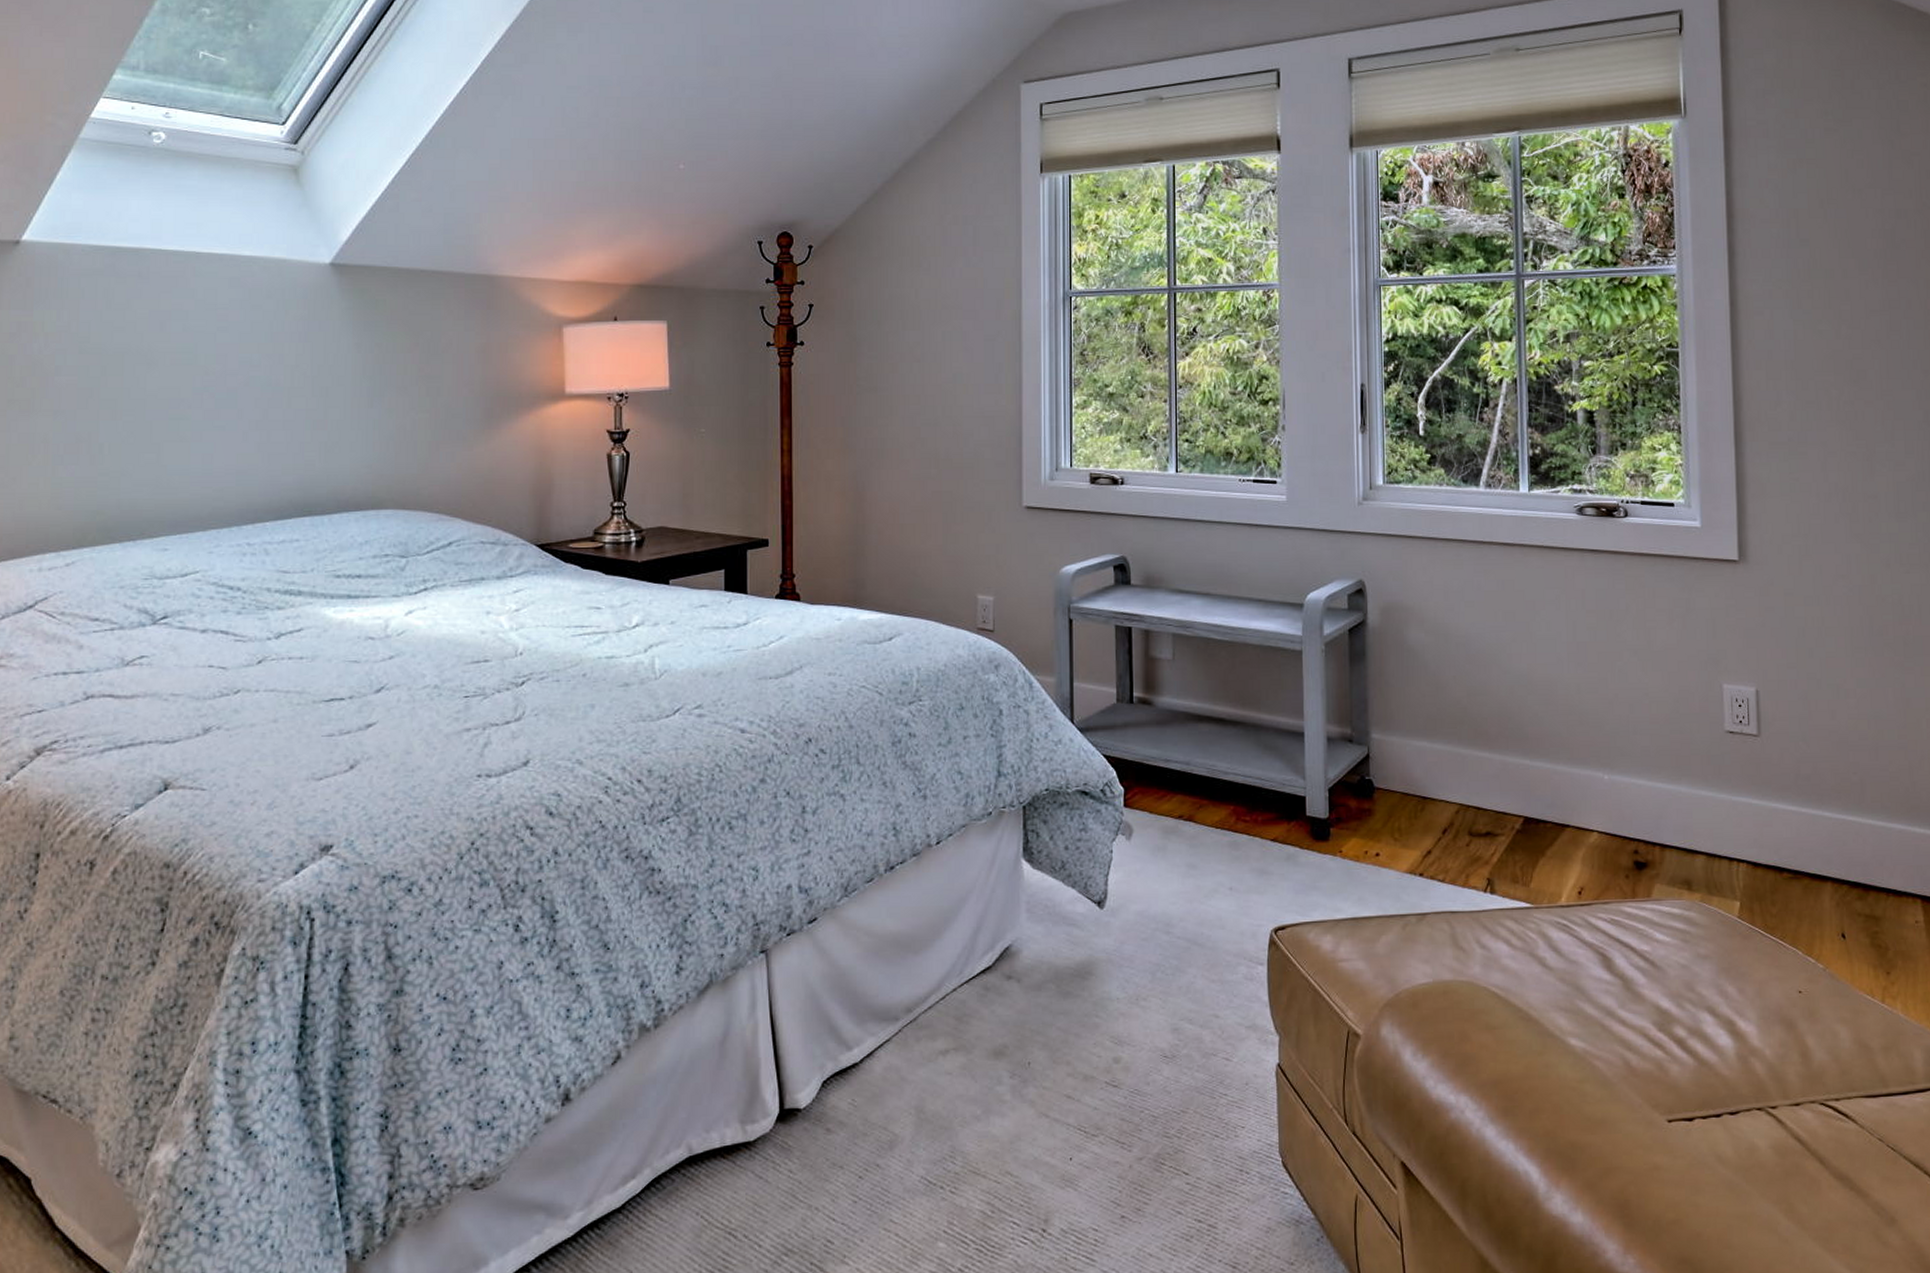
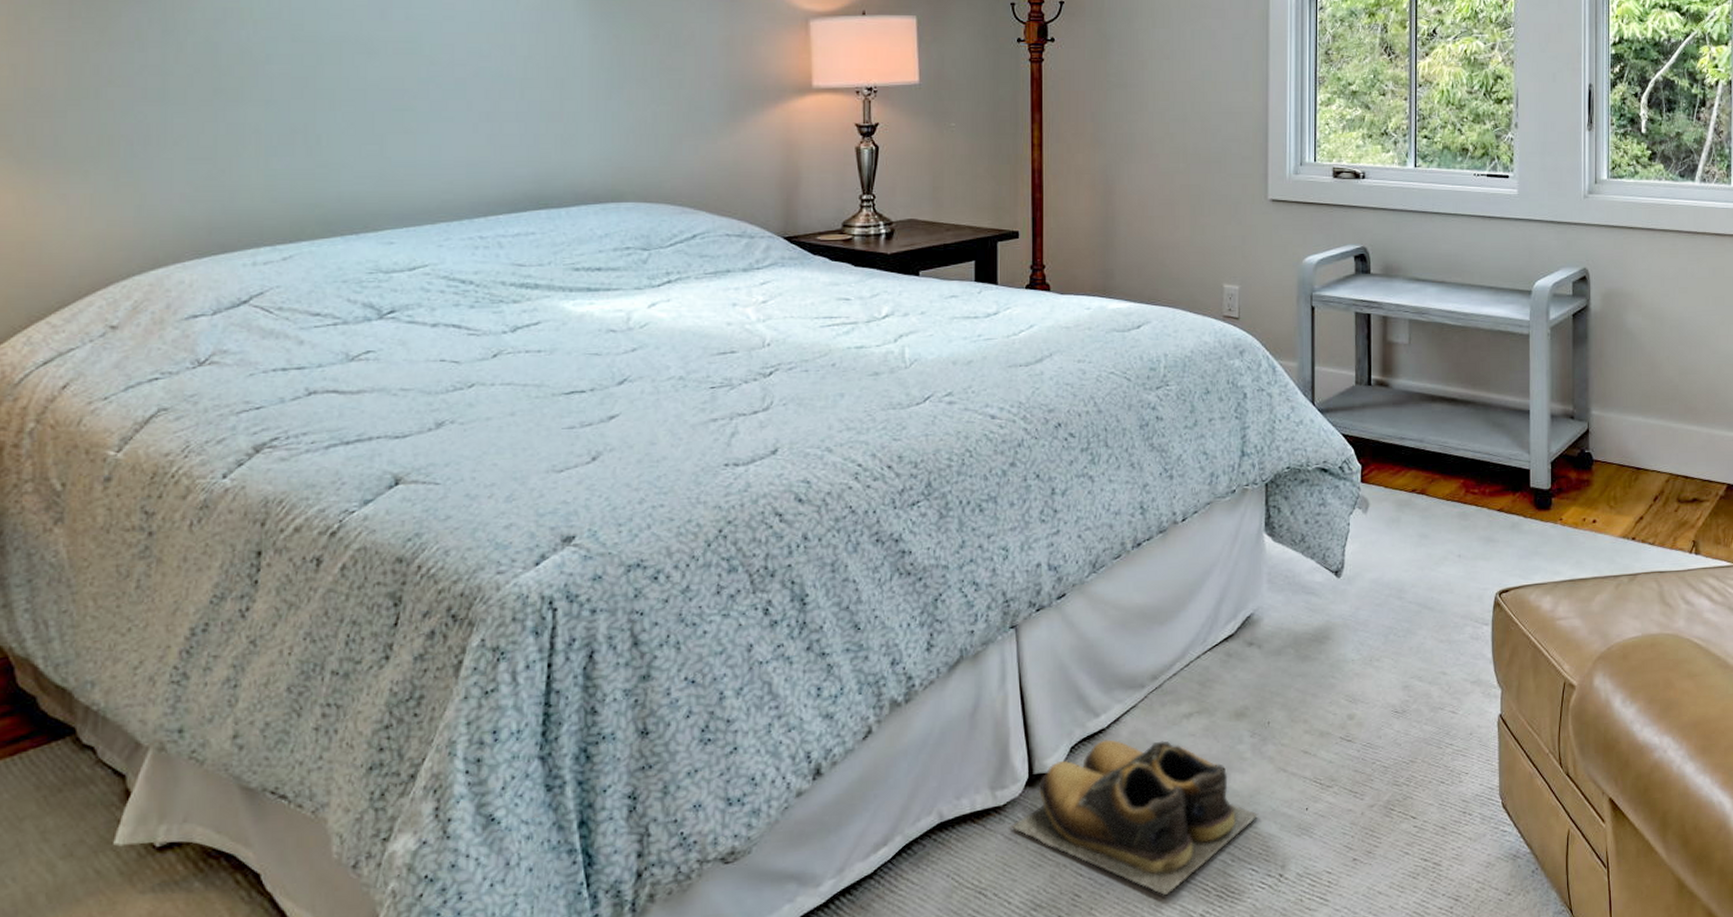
shoes: none [761,1075,1020,1245] -> present [1011,739,1259,895]

